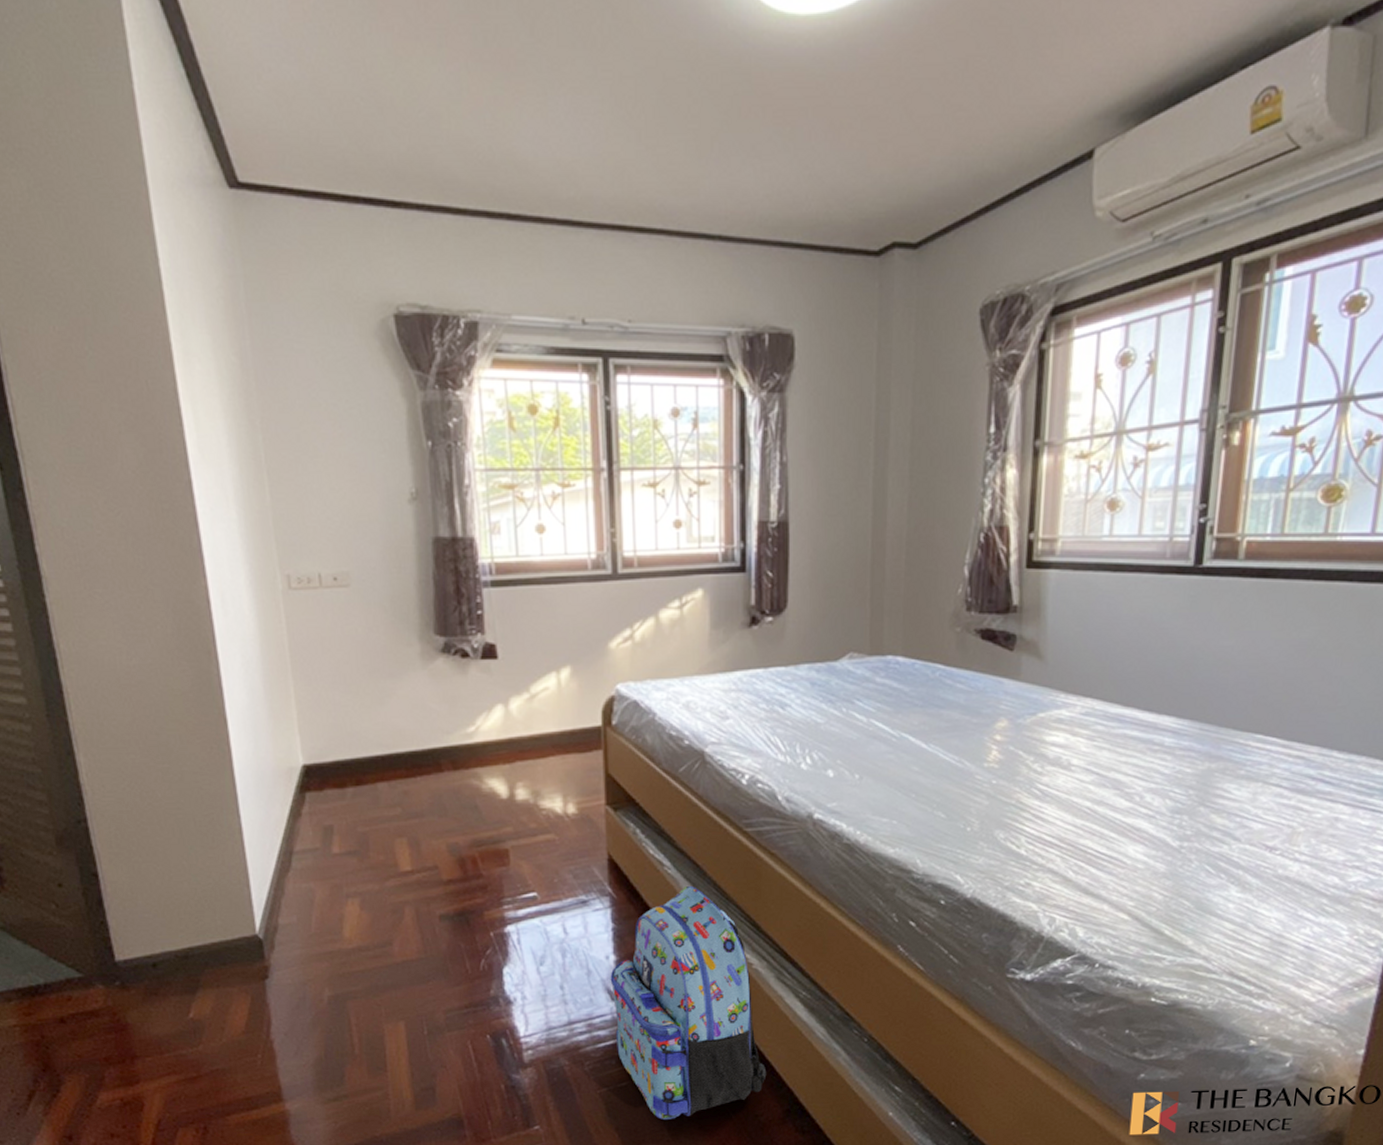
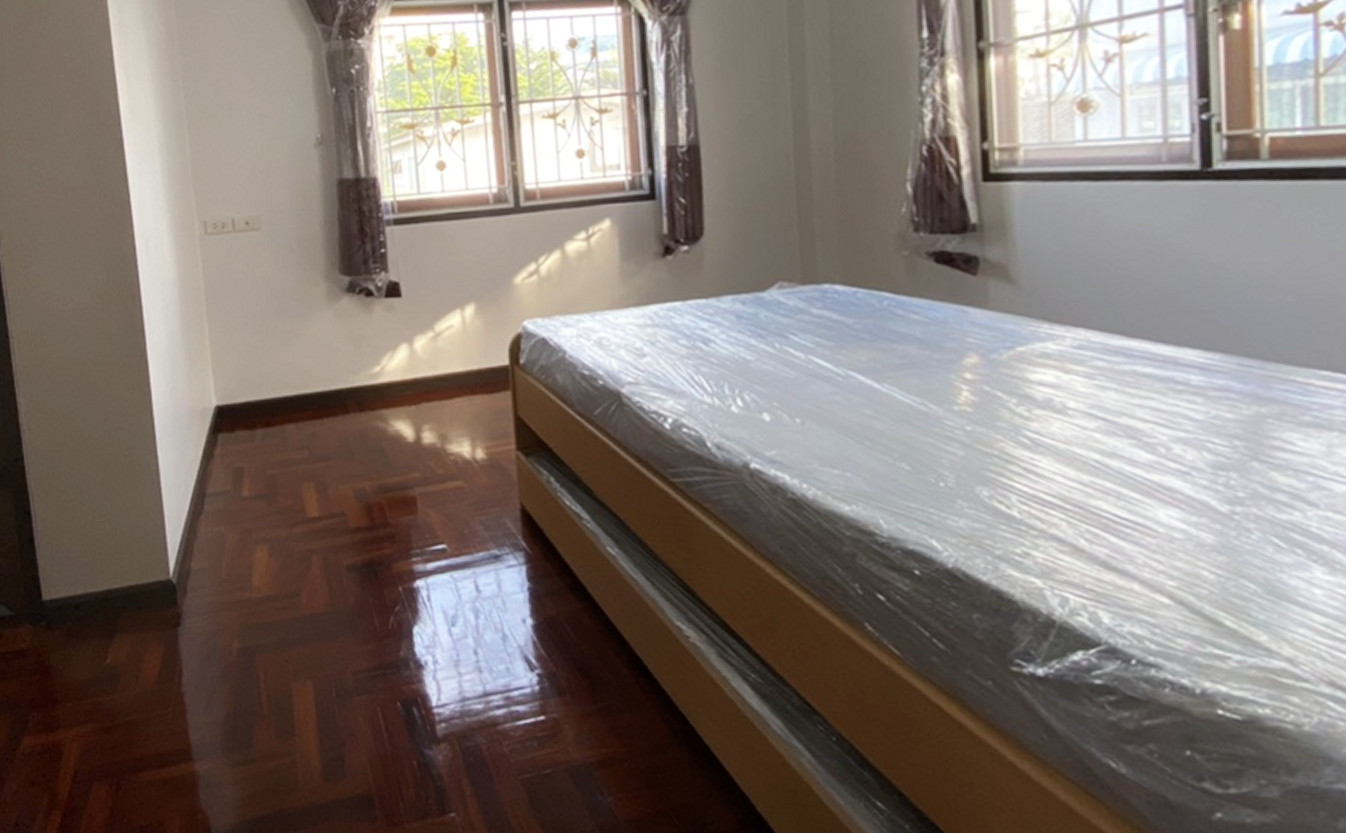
backpack: present [610,885,767,1120] -> none [527,542,715,819]

